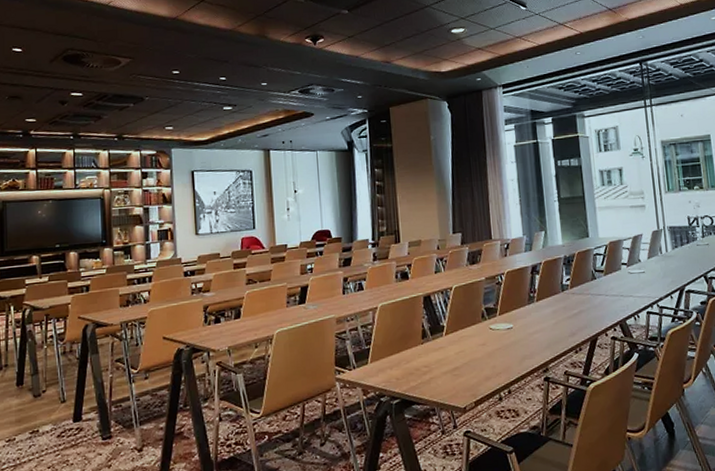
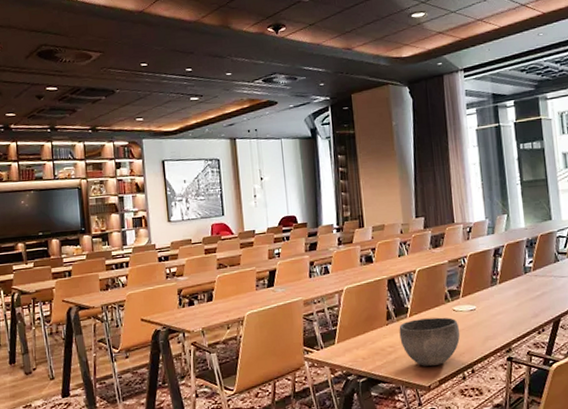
bowl: none [434,336,497,387] -> present [399,317,461,366]

